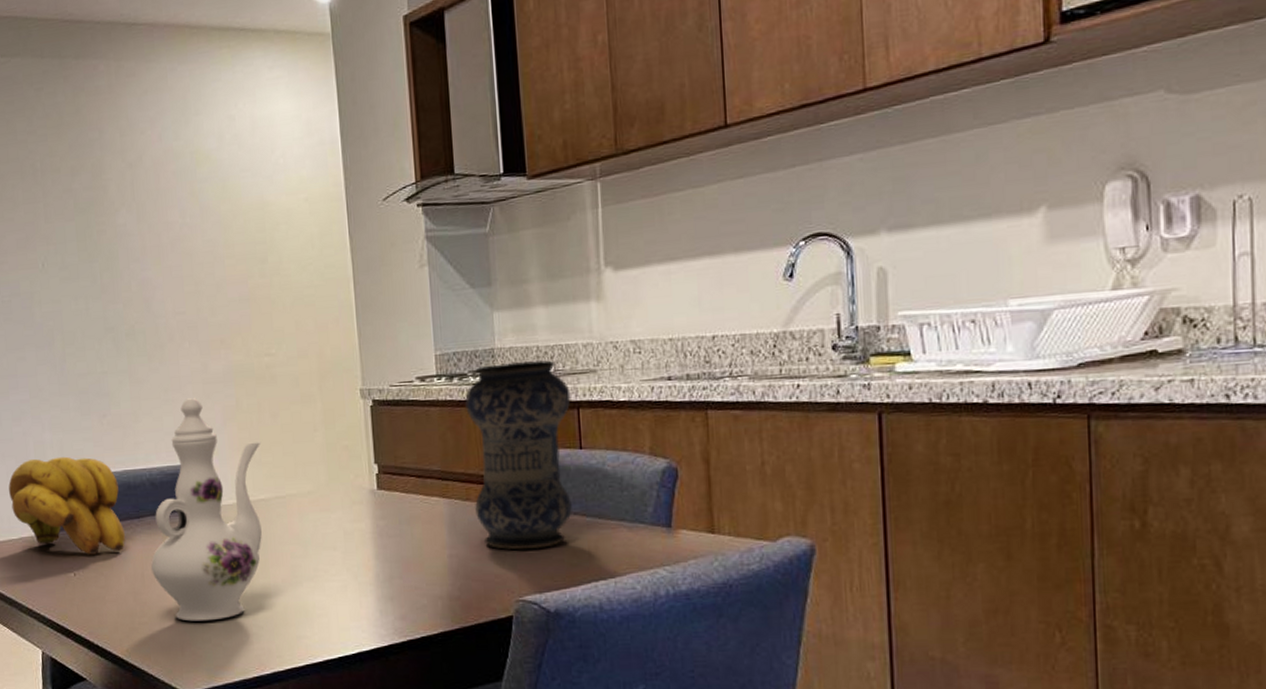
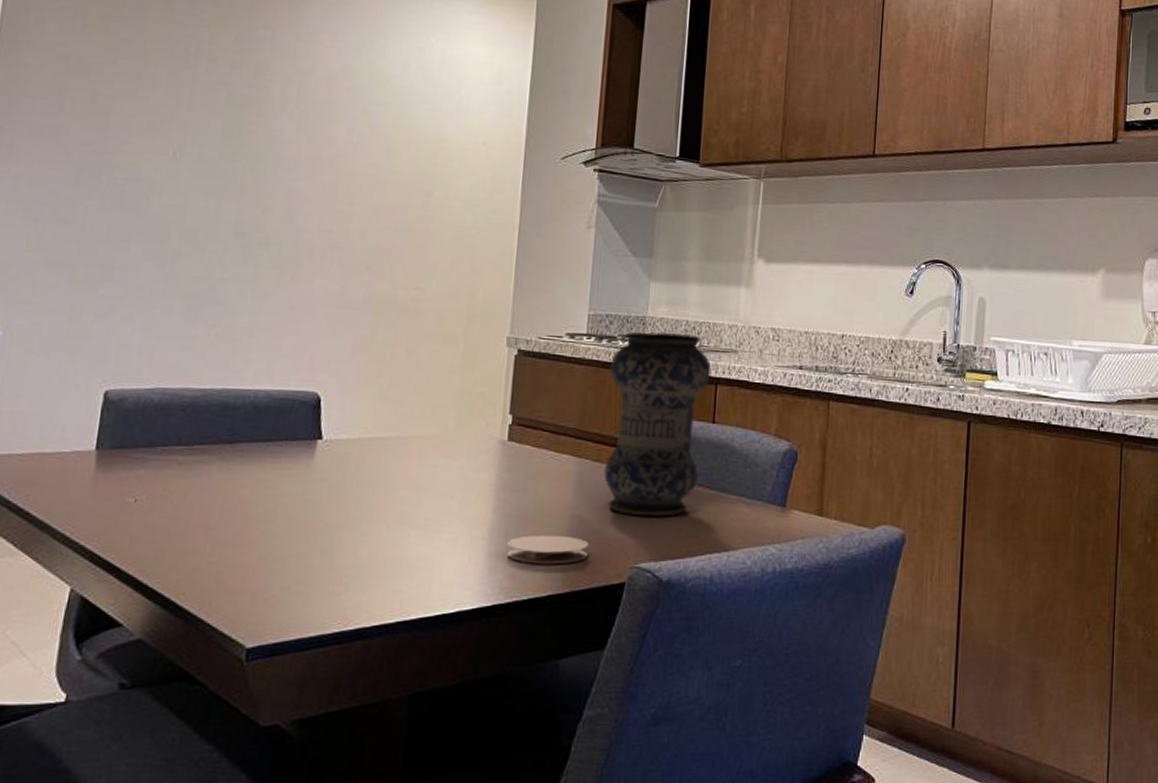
banana bunch: present [9,456,125,555] -> none [70,363,214,479]
ewer: present [151,398,262,622] -> none [234,320,390,566]
coaster: none [393,575,472,604] -> present [506,534,589,565]

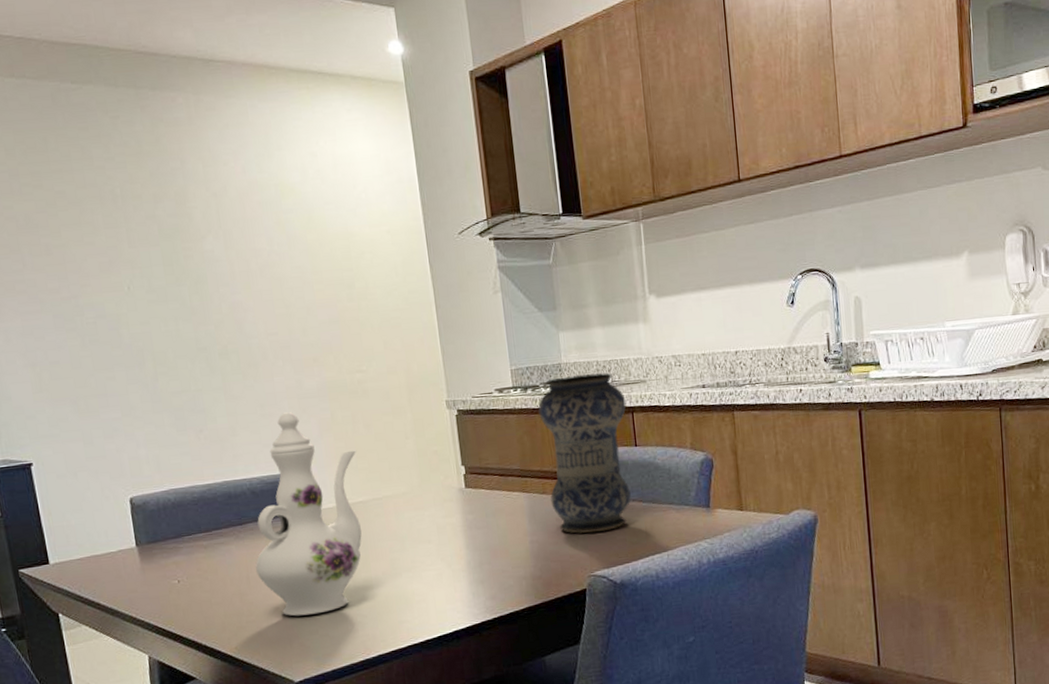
ewer: none [234,320,390,566] -> present [255,412,362,617]
coaster: present [506,534,589,565] -> none [483,558,552,585]

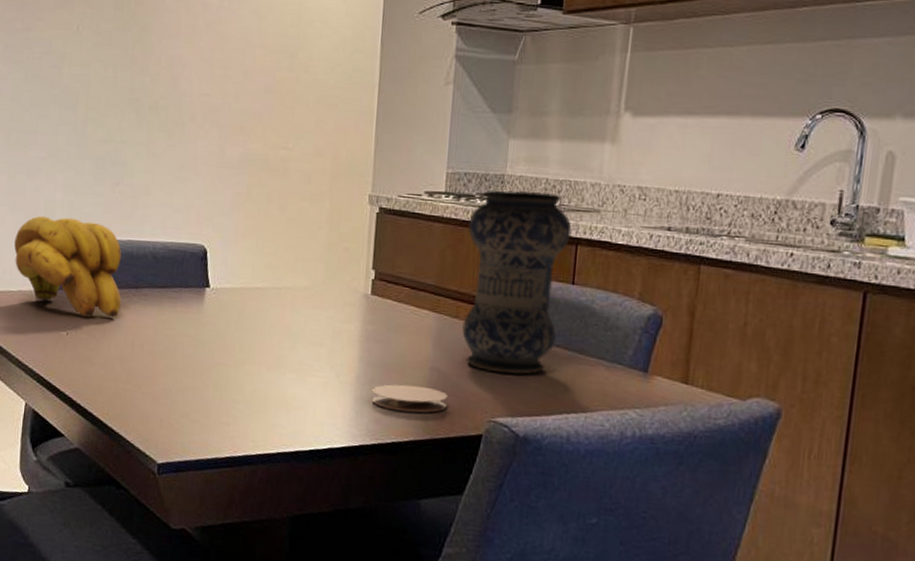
banana bunch: none [104,470,229,562] -> present [14,216,121,318]
ewer: present [255,412,362,617] -> none [142,179,265,398]
coaster: none [483,558,552,585] -> present [371,384,448,413]

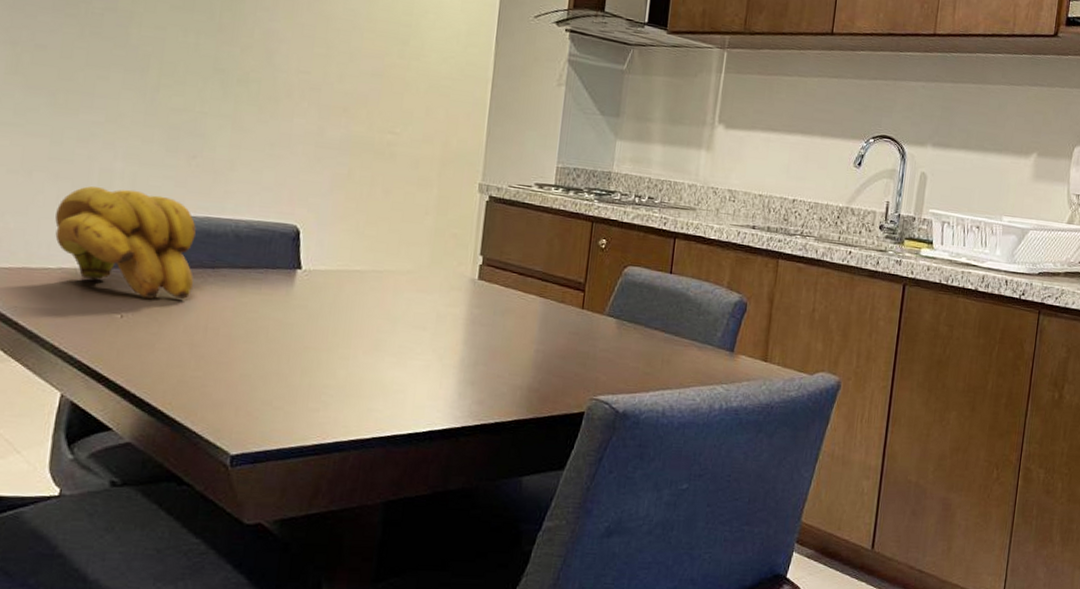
coaster: present [371,384,448,413] -> none [475,366,552,393]
vase: present [462,190,572,374] -> none [567,186,671,355]

